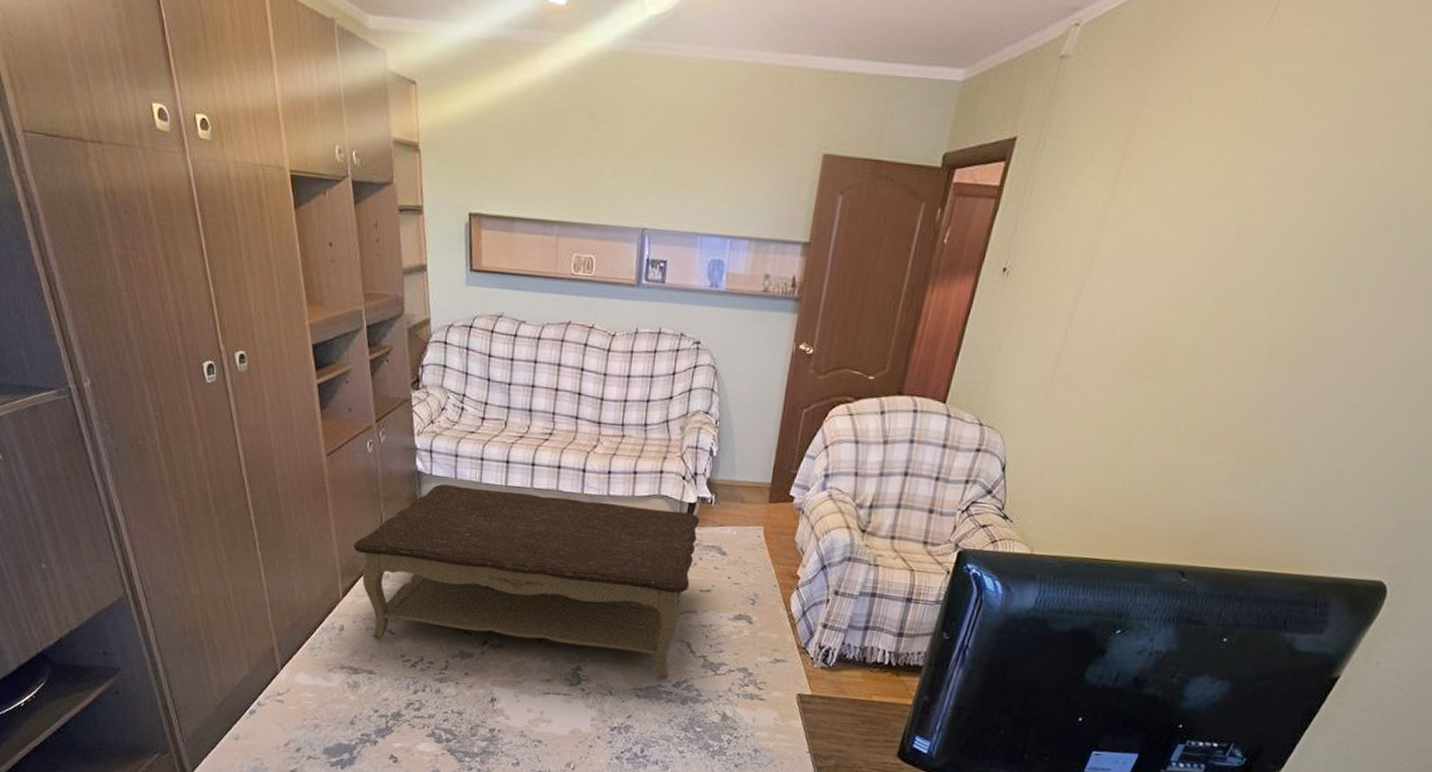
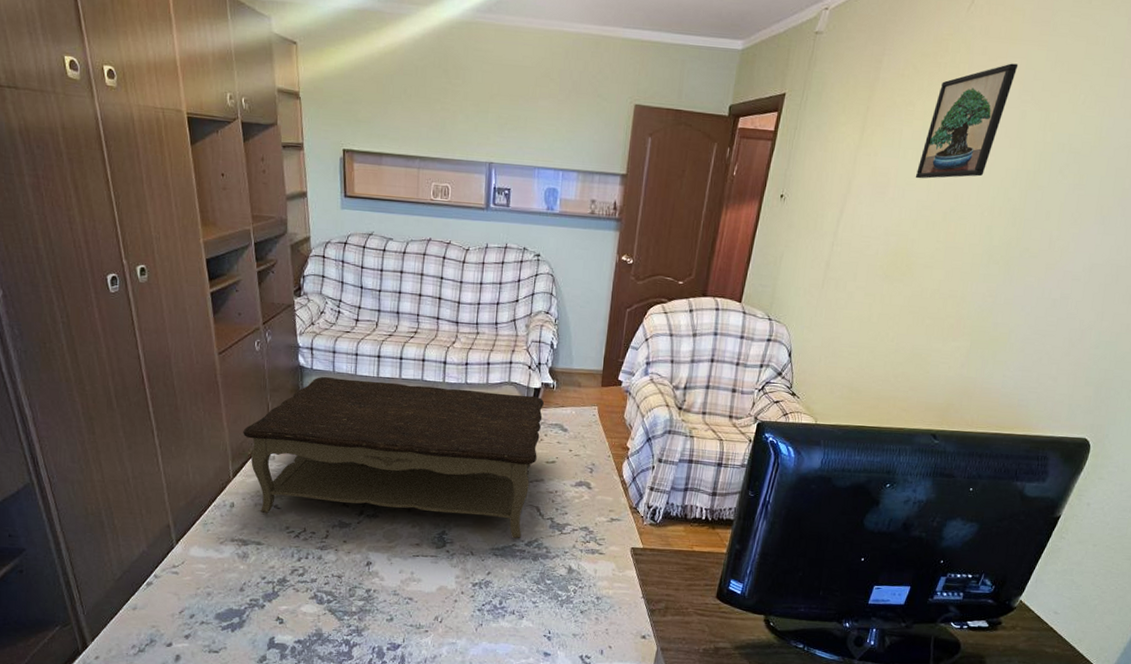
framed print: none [1180,93,1332,248] -> present [915,63,1019,179]

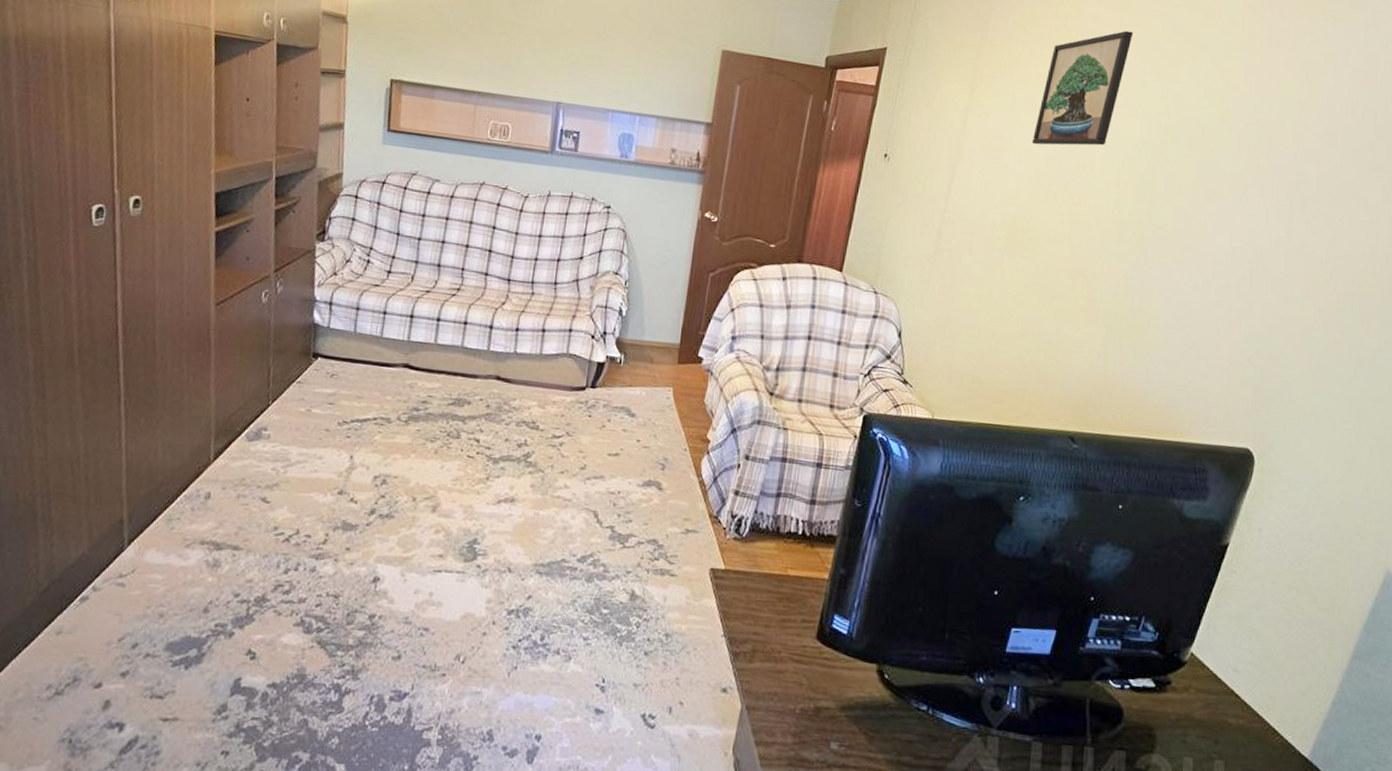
coffee table: present [243,376,544,539] -> none [233,337,608,553]

